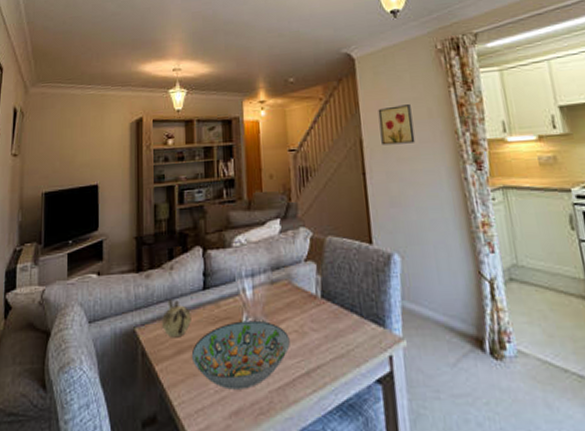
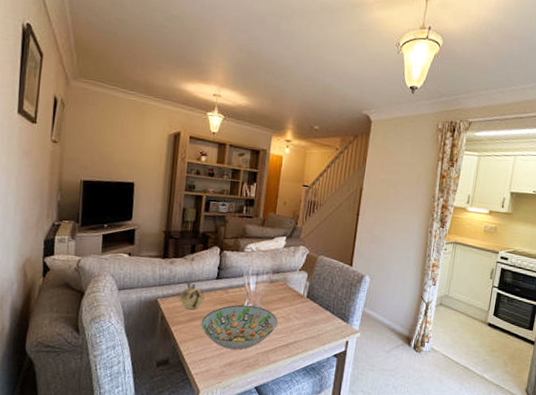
wall art: present [378,104,416,145] -> none [377,167,406,199]

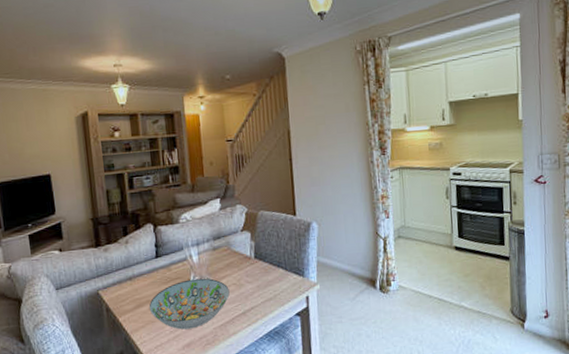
teapot: present [179,282,205,310] -> none [121,267,147,296]

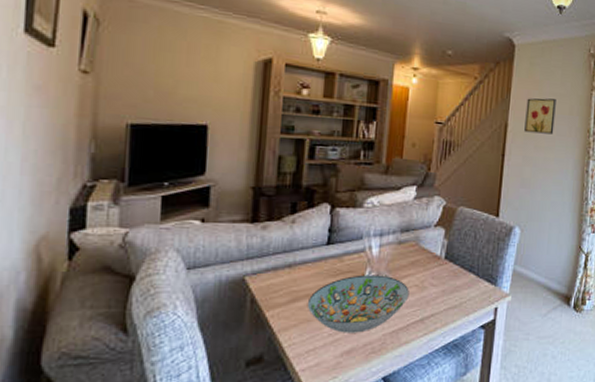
wall art: none [304,100,334,136] -> present [524,98,556,135]

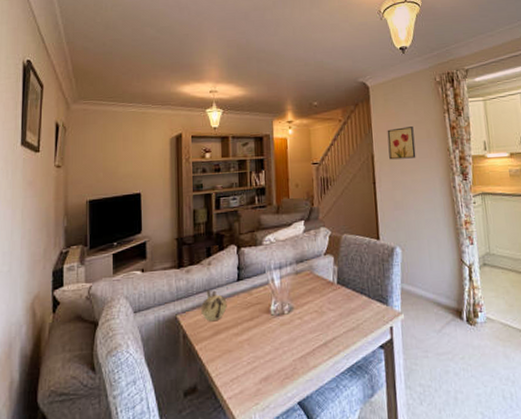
teapot: none [276,251,311,287] -> present [200,290,227,322]
decorative bowl: present [307,274,409,333] -> none [227,304,311,361]

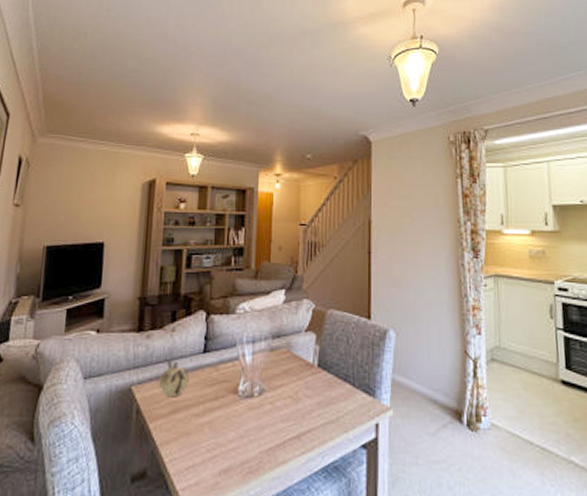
wall art: present [387,126,416,160] -> none [388,191,420,228]

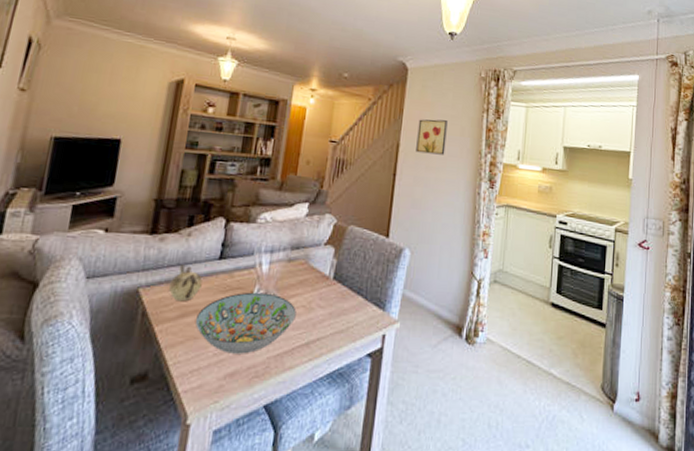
decorative bowl: none [186,384,284,449] -> present [194,292,297,354]
wall art: none [388,191,420,228] -> present [416,119,448,155]

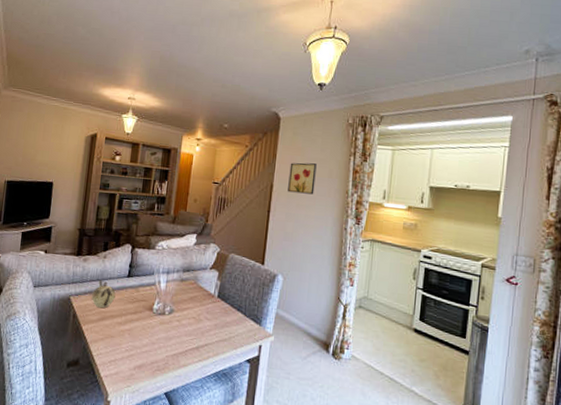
decorative bowl: present [194,292,297,354] -> none [111,304,188,352]

